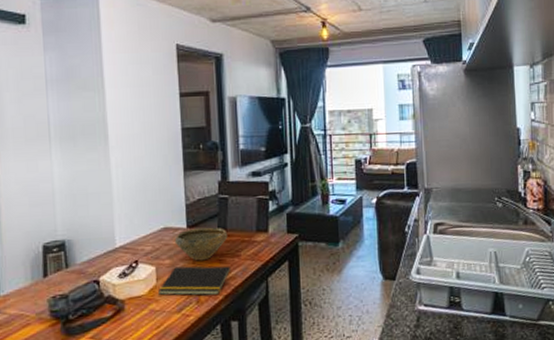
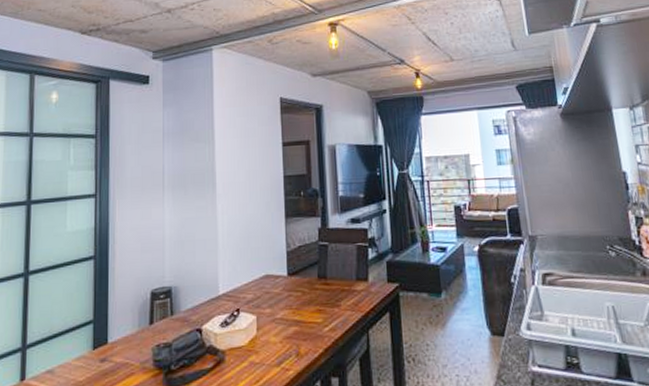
notepad: present [158,266,231,296] -> none [258,316,331,349]
bowl: present [174,227,228,261] -> none [275,275,328,311]

